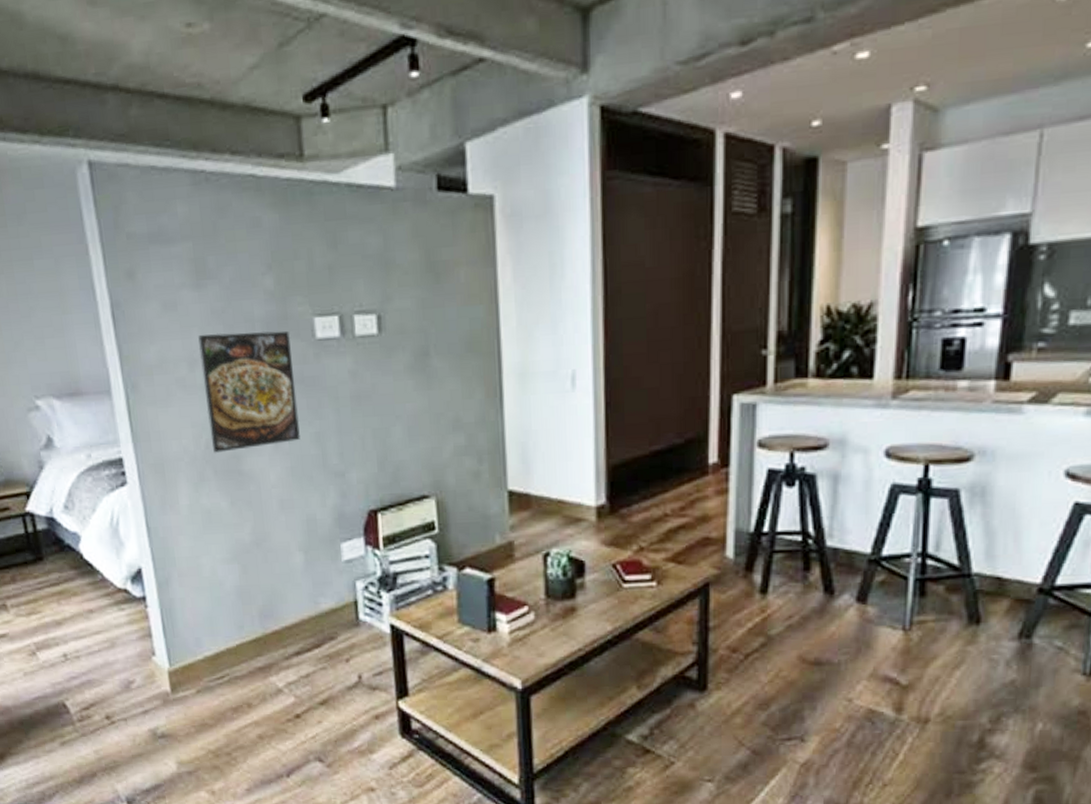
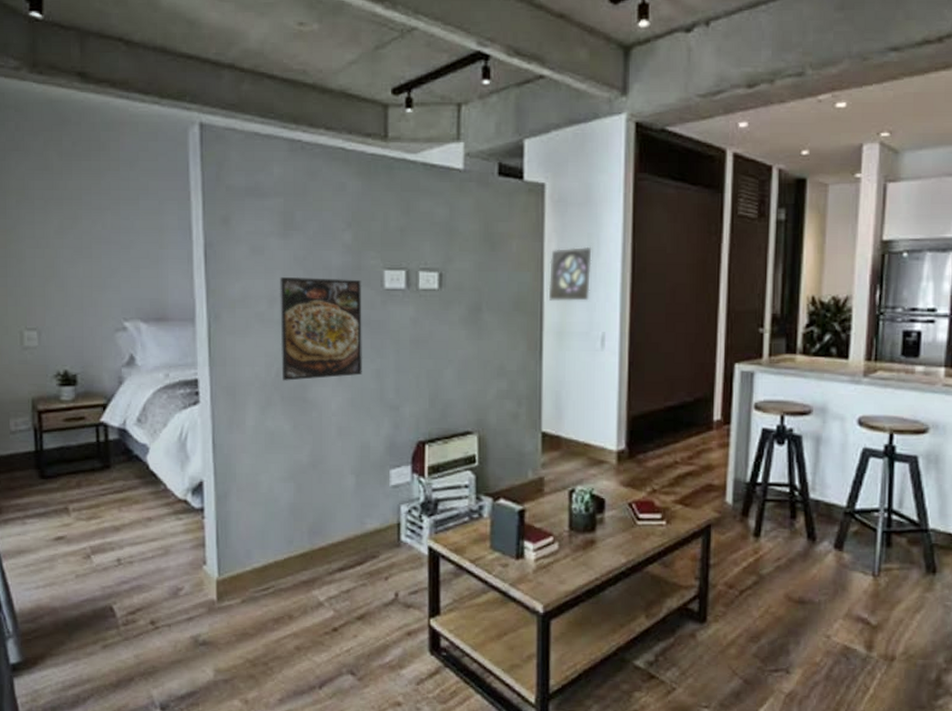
wall ornament: none [505,267,555,337] -> present [548,246,592,301]

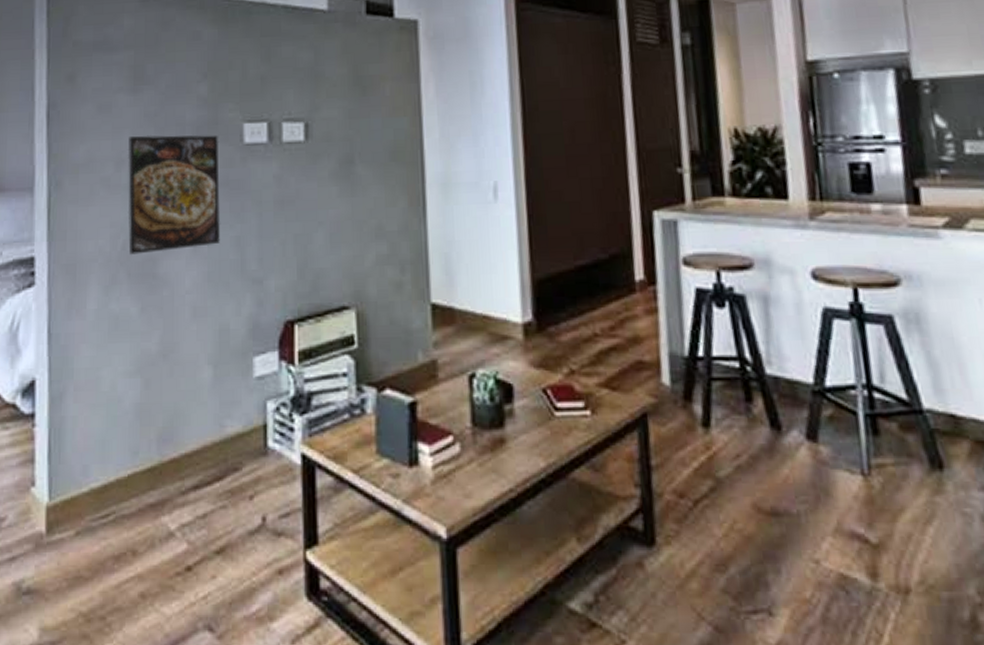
wall ornament: present [548,246,592,301] -> none [428,85,477,148]

